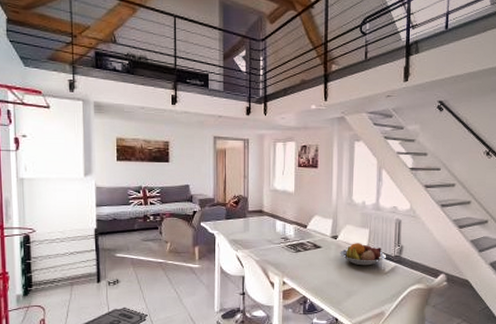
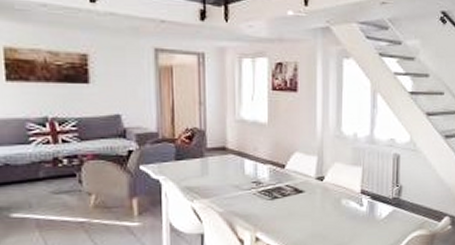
fruit bowl: present [339,243,386,266] -> none [326,184,382,212]

